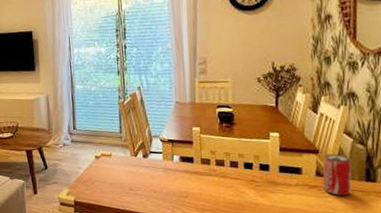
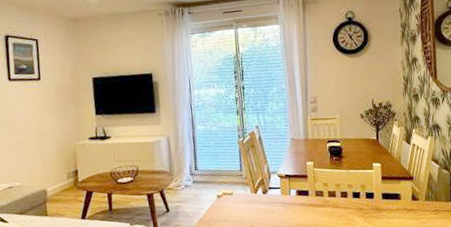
beverage can: present [322,153,352,196] -> none [417,179,441,217]

